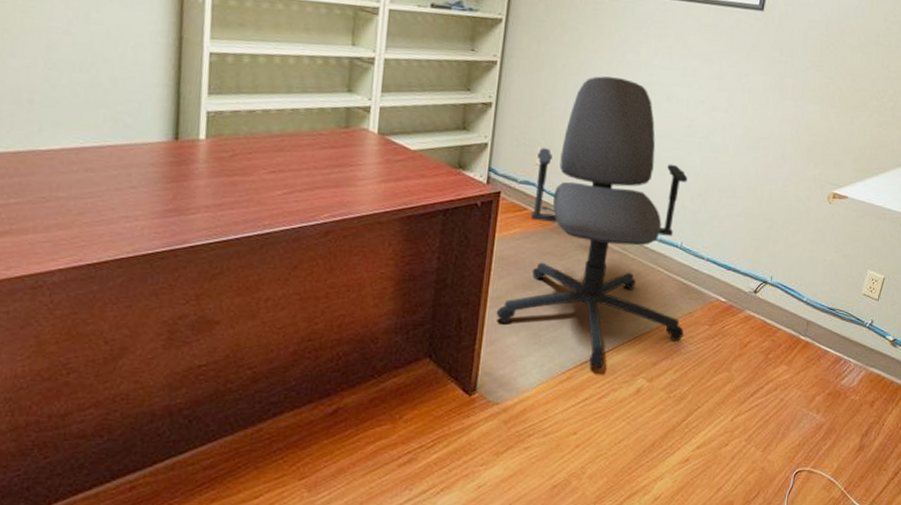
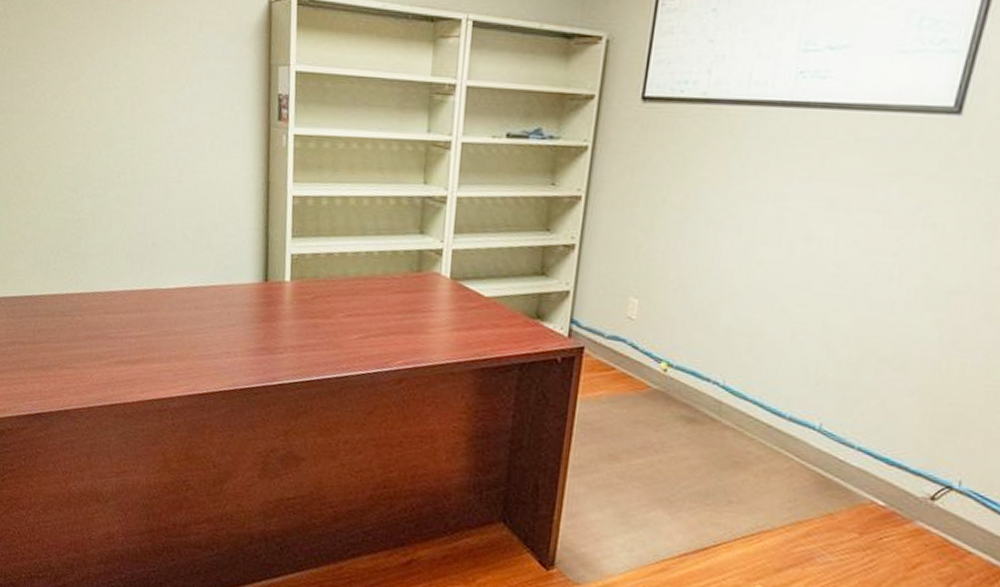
office chair: present [496,76,688,368] -> none [577,211,833,565]

